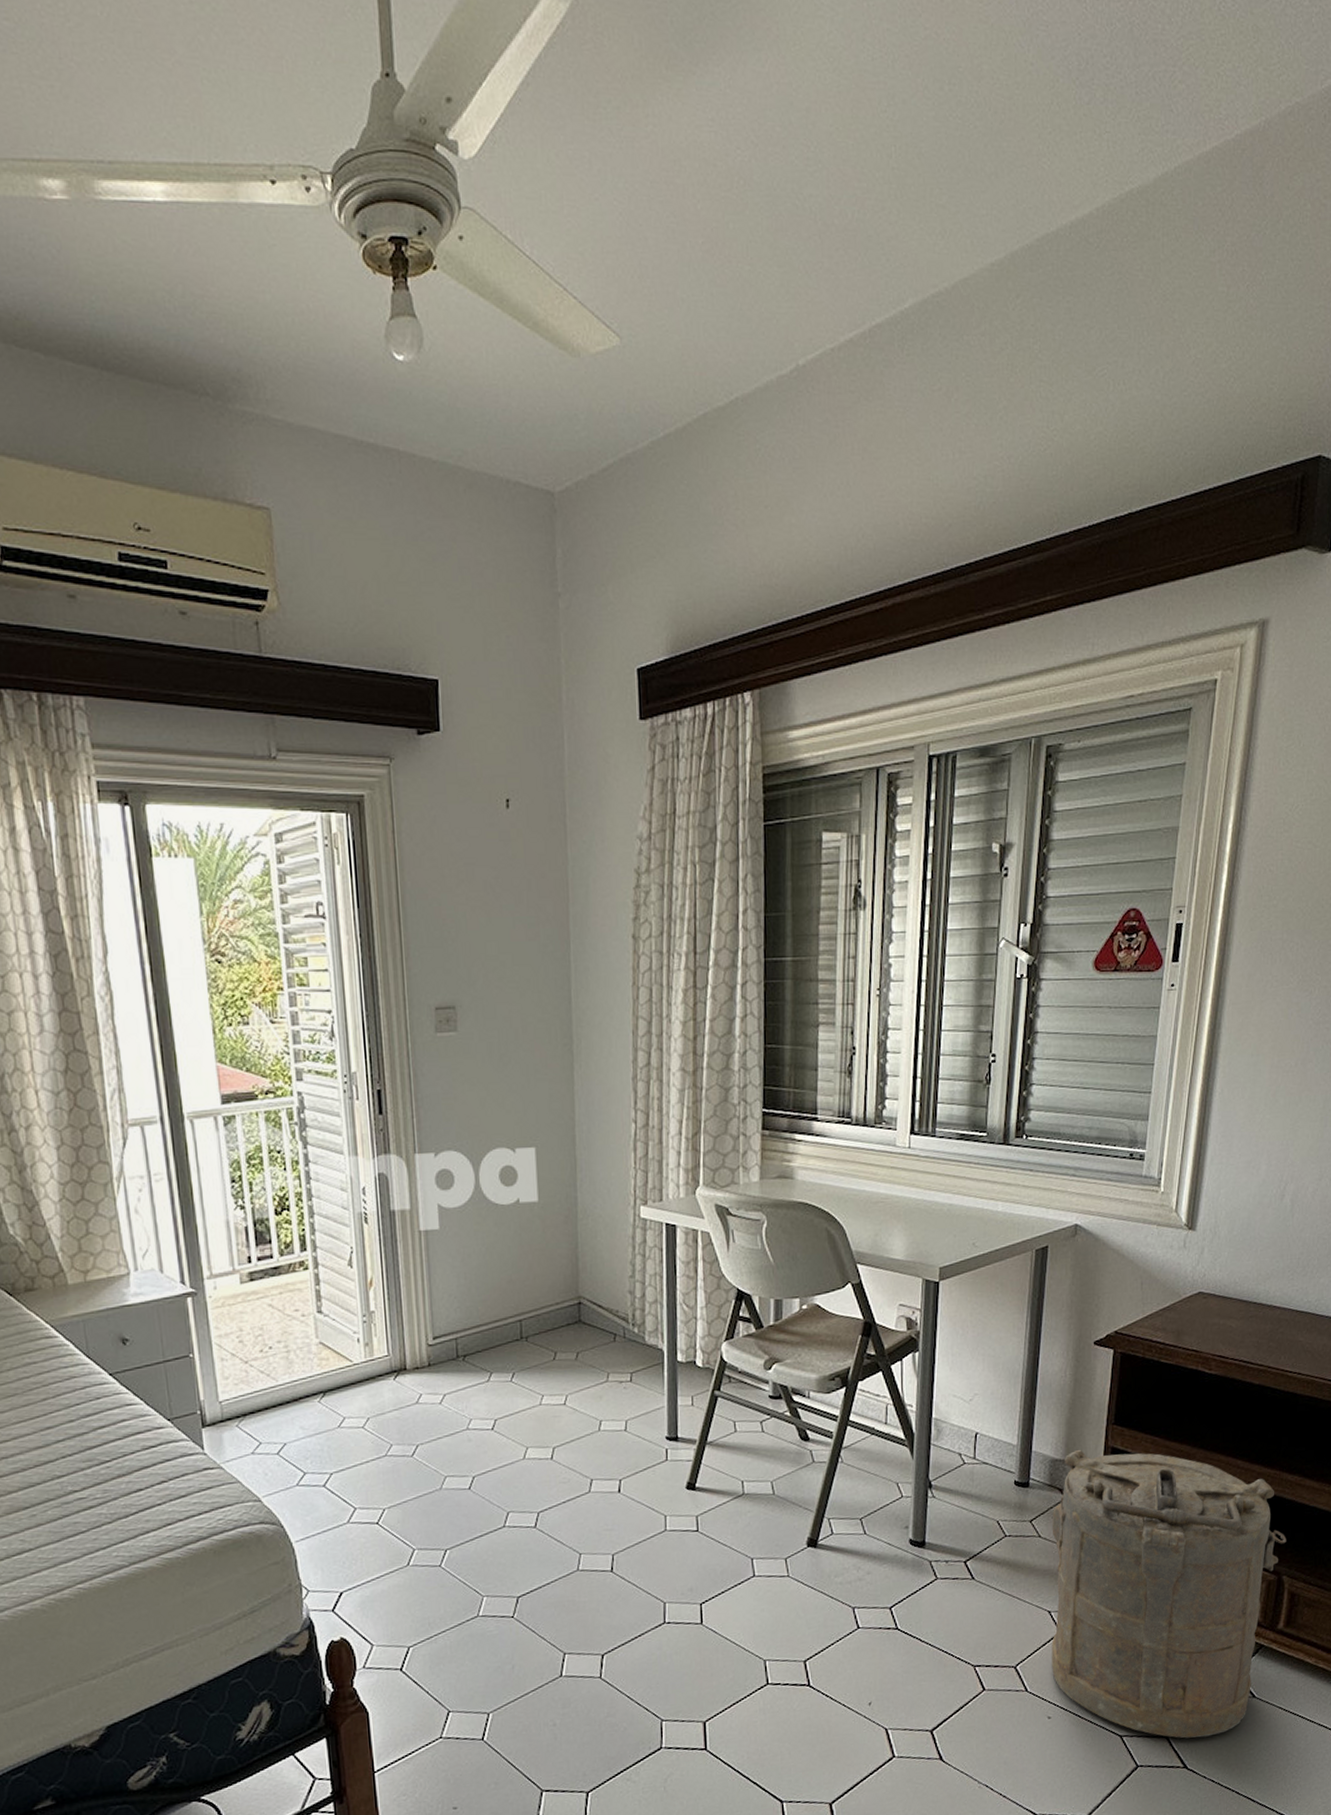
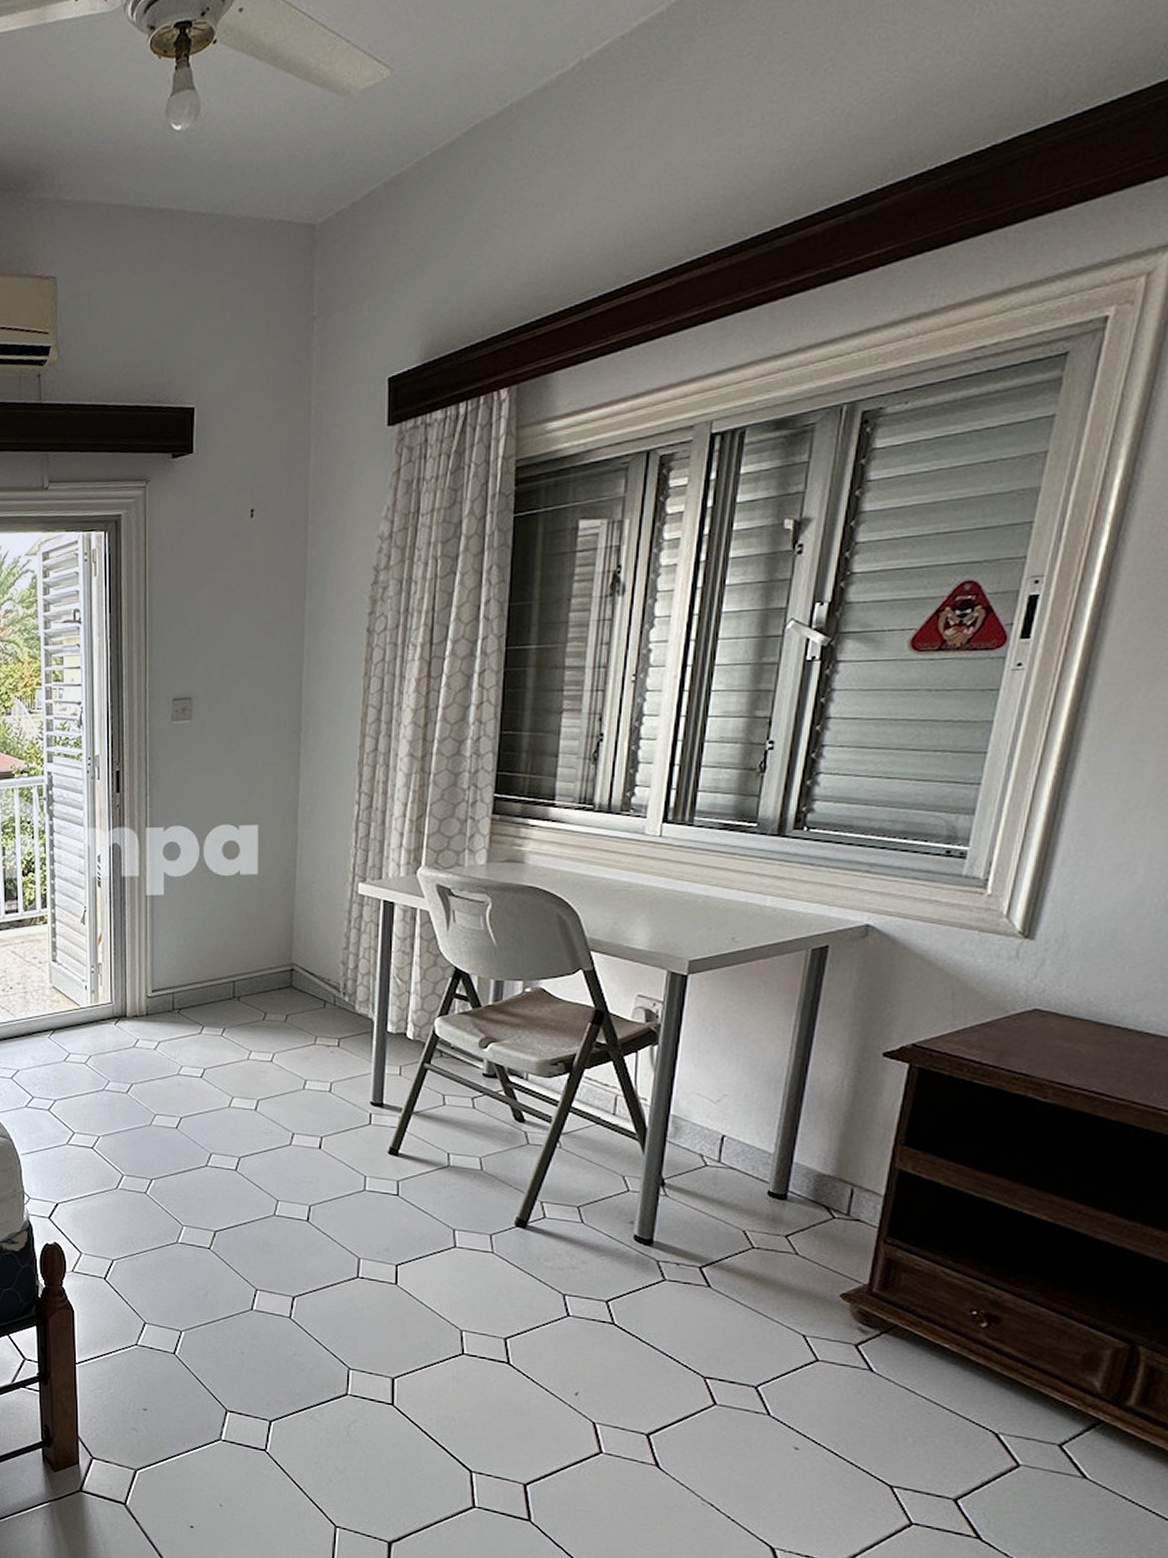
laundry hamper: present [1052,1450,1287,1739] -> none [803,1168,1147,1510]

